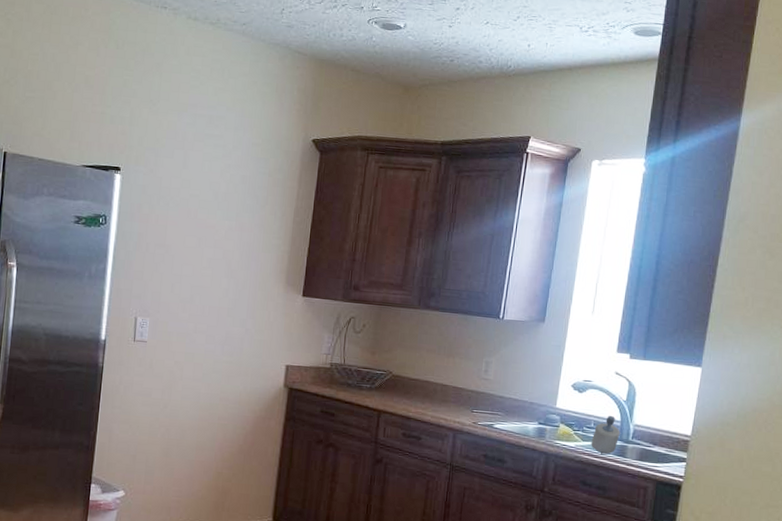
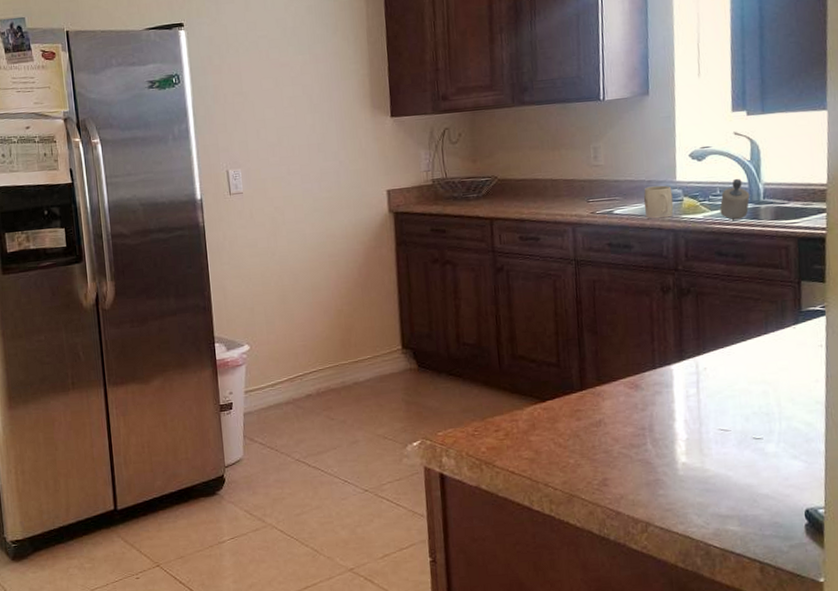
mug: none [522,408,551,441] -> present [643,185,674,219]

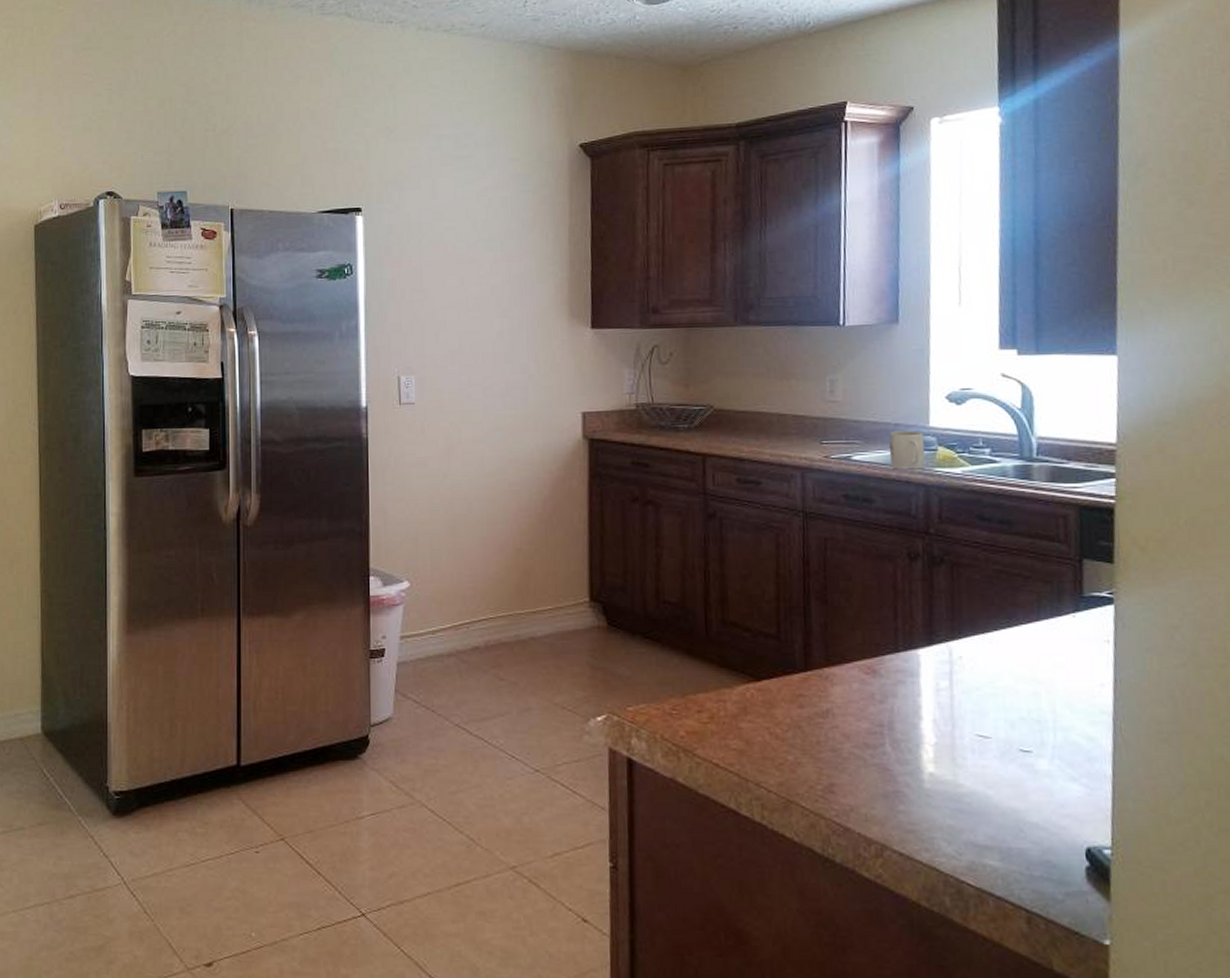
soap dispenser: present [719,178,750,220] -> none [982,428,1020,479]

